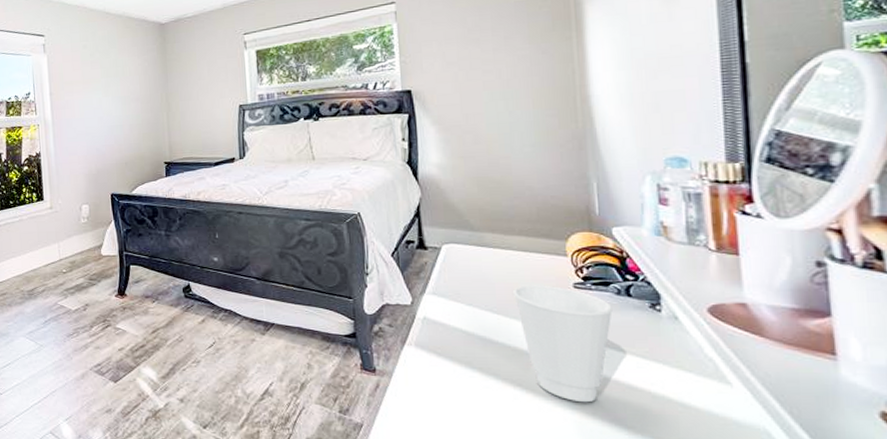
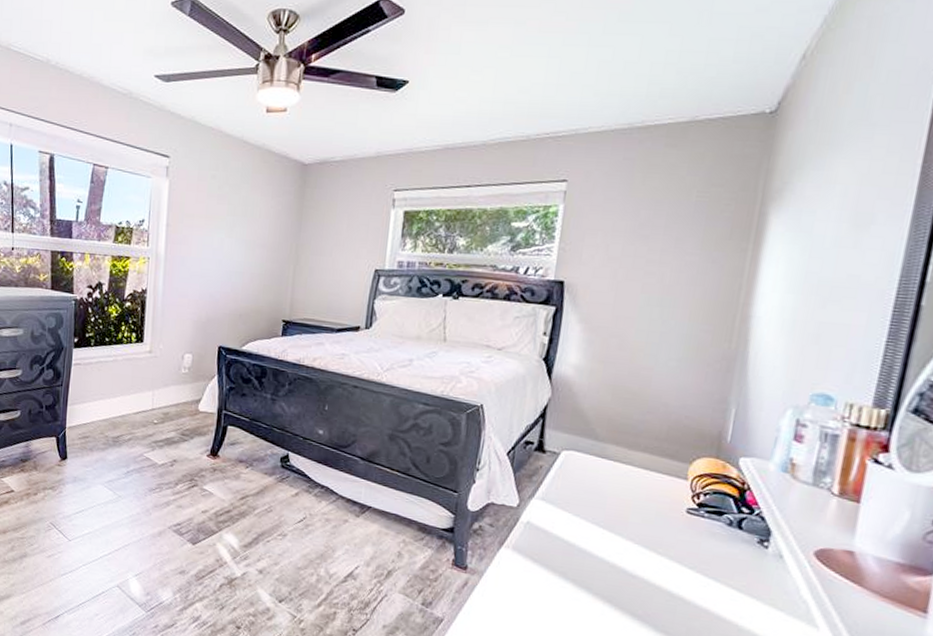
cup: present [512,285,613,403] -> none [623,503,721,627]

